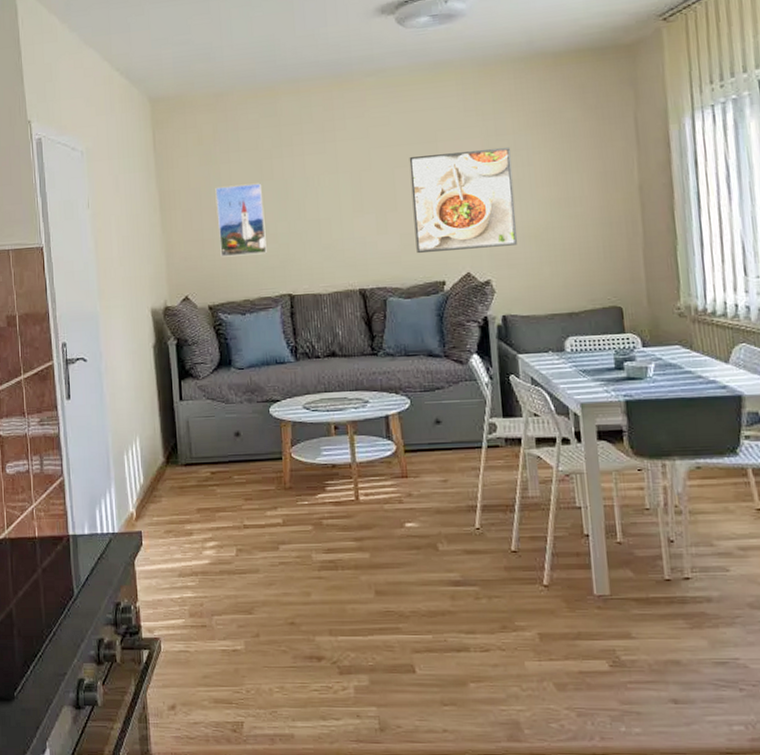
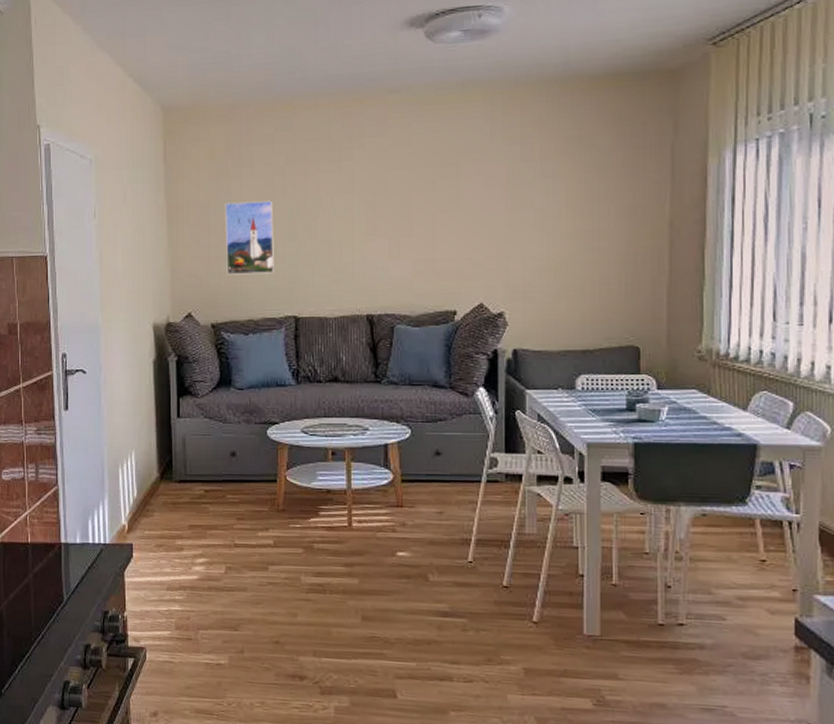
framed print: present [409,148,518,253] -> none [428,175,536,280]

